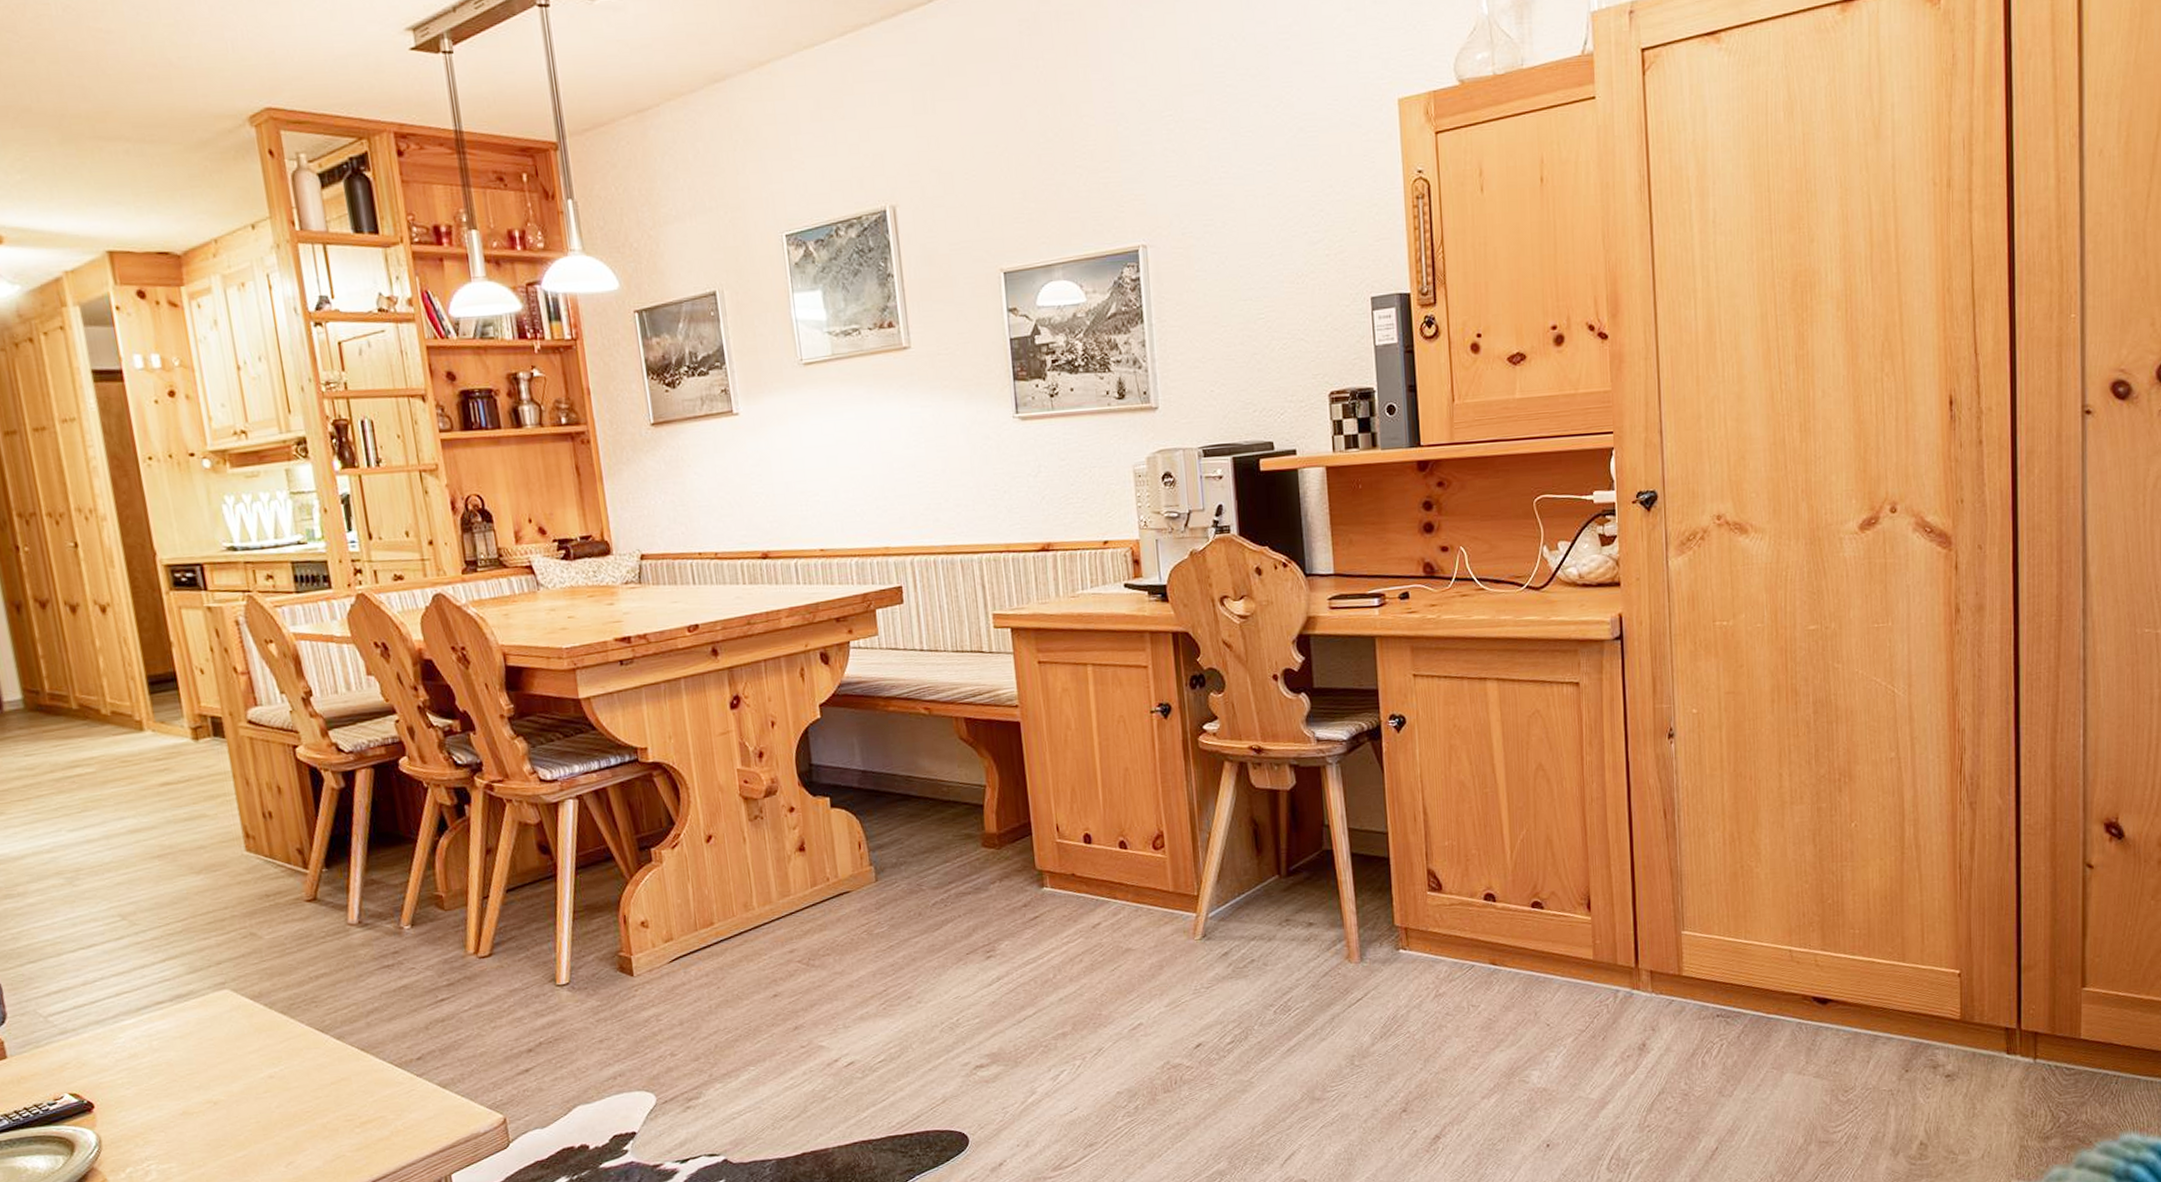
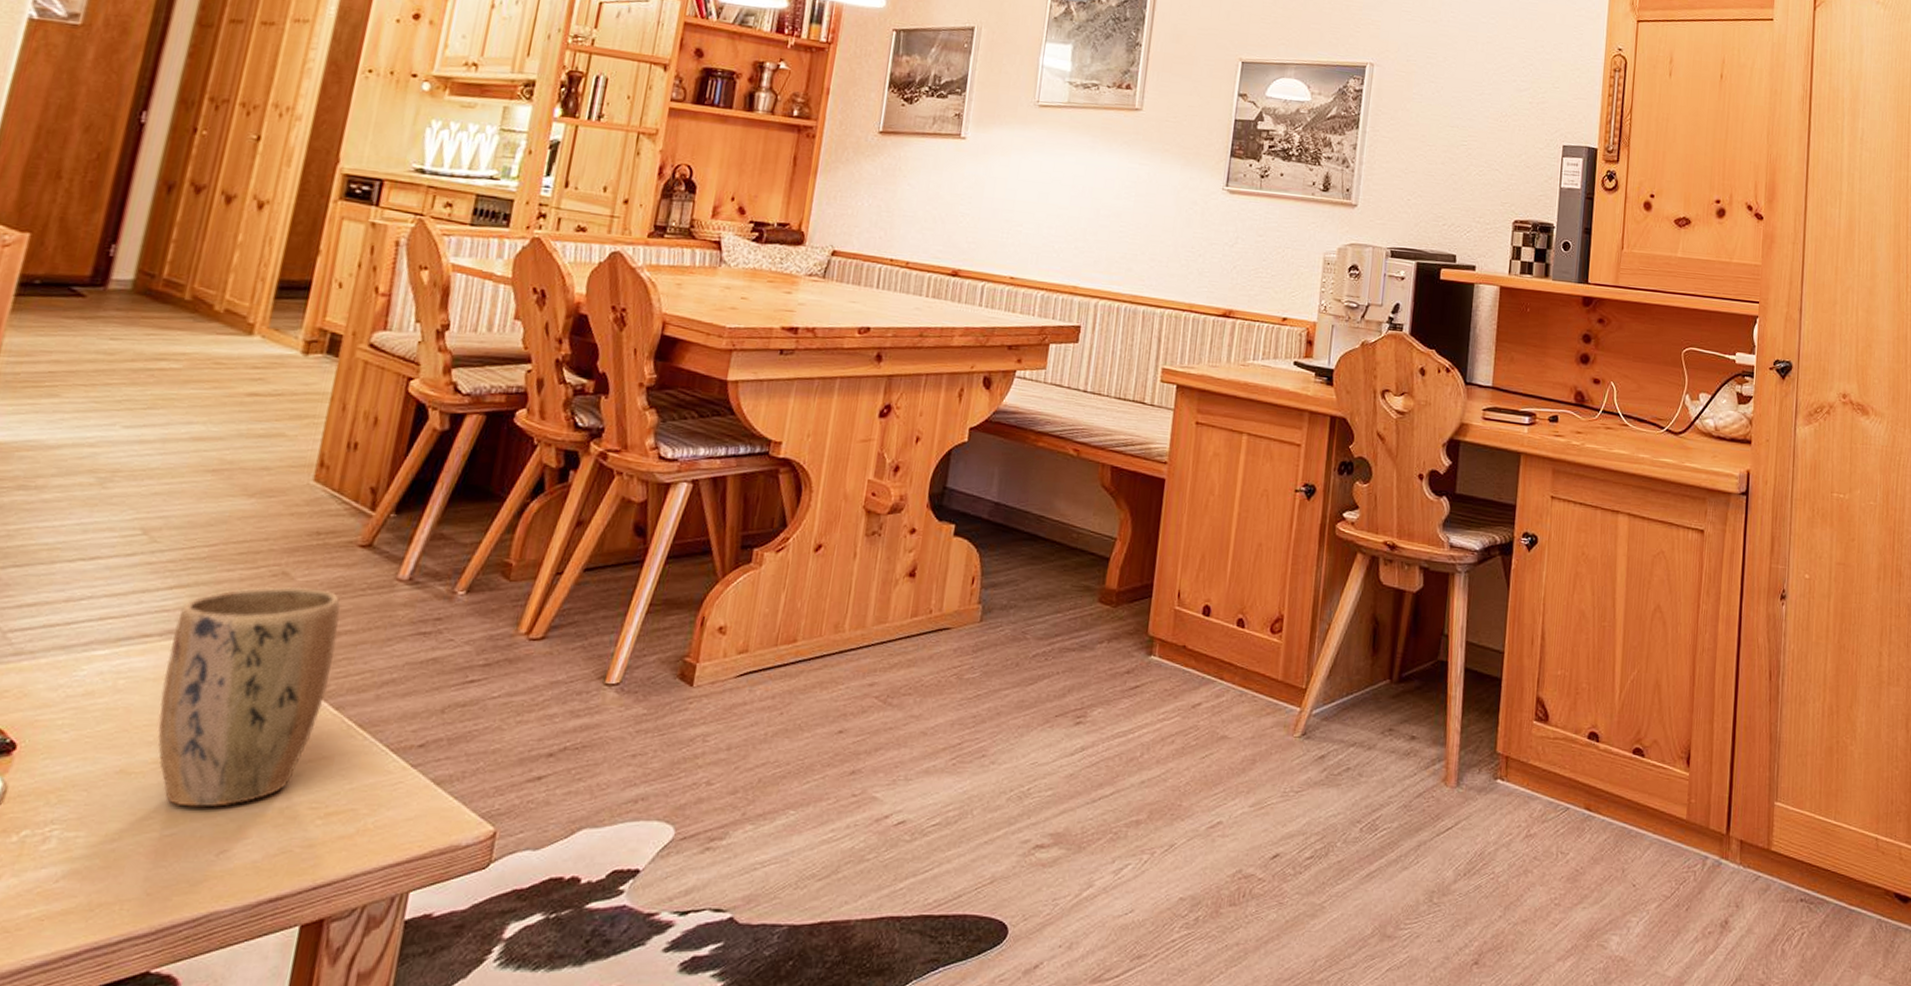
plant pot: none [179,943,326,1134] -> present [157,586,341,808]

